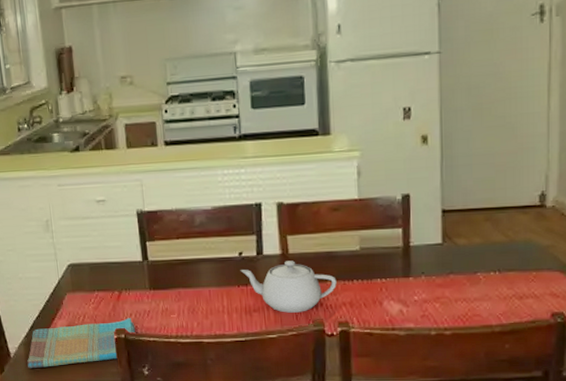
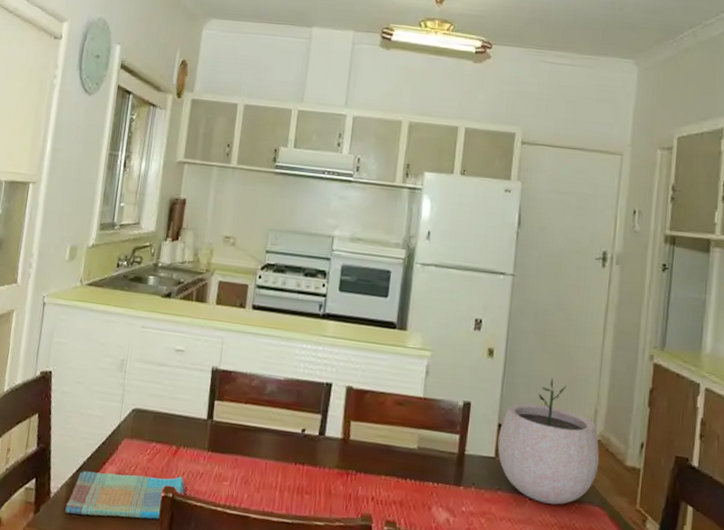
teapot: present [240,260,337,313] -> none [300,446,391,504]
plant pot: none [443,153,555,278] -> present [497,378,600,505]

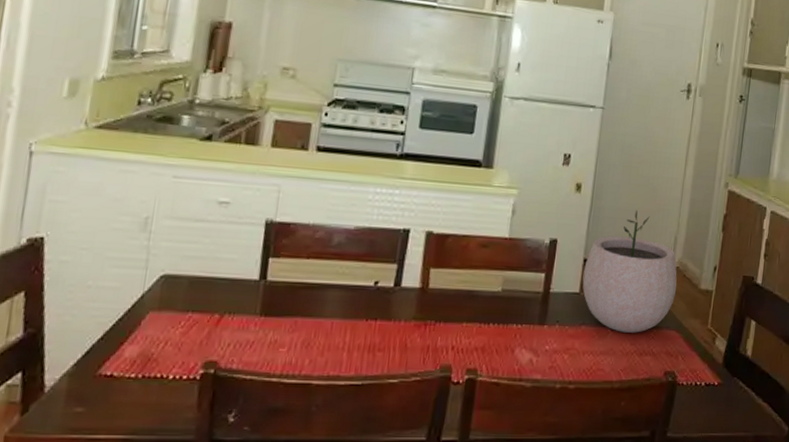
dish towel: present [65,471,185,520] -> none [66,349,231,410]

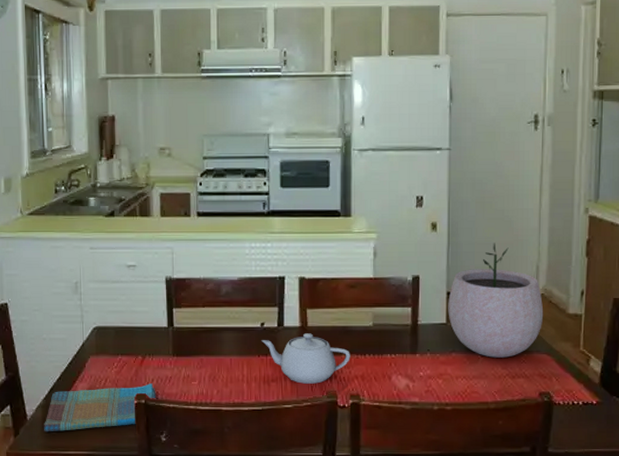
dish towel: none [66,349,231,410] -> present [44,383,156,432]
teapot: none [372,296,473,355] -> present [261,333,350,384]

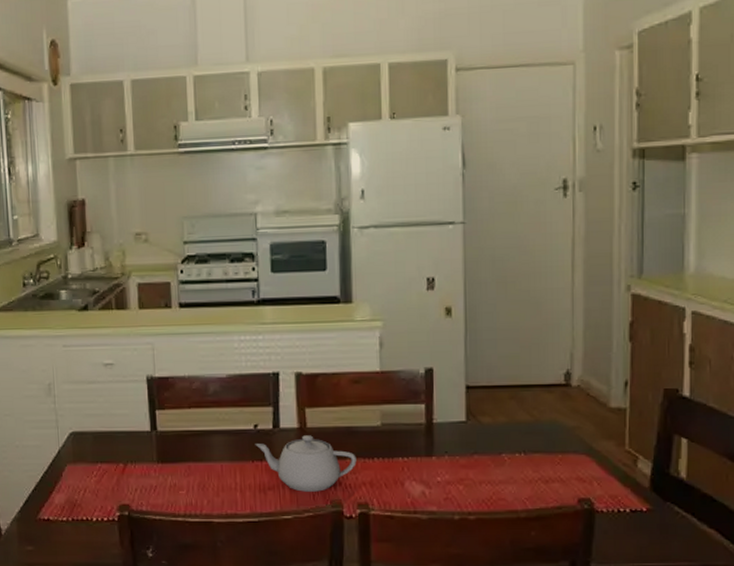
dish towel: present [44,383,156,432] -> none [20,493,141,548]
plant pot: present [448,243,544,358] -> none [467,328,581,460]

